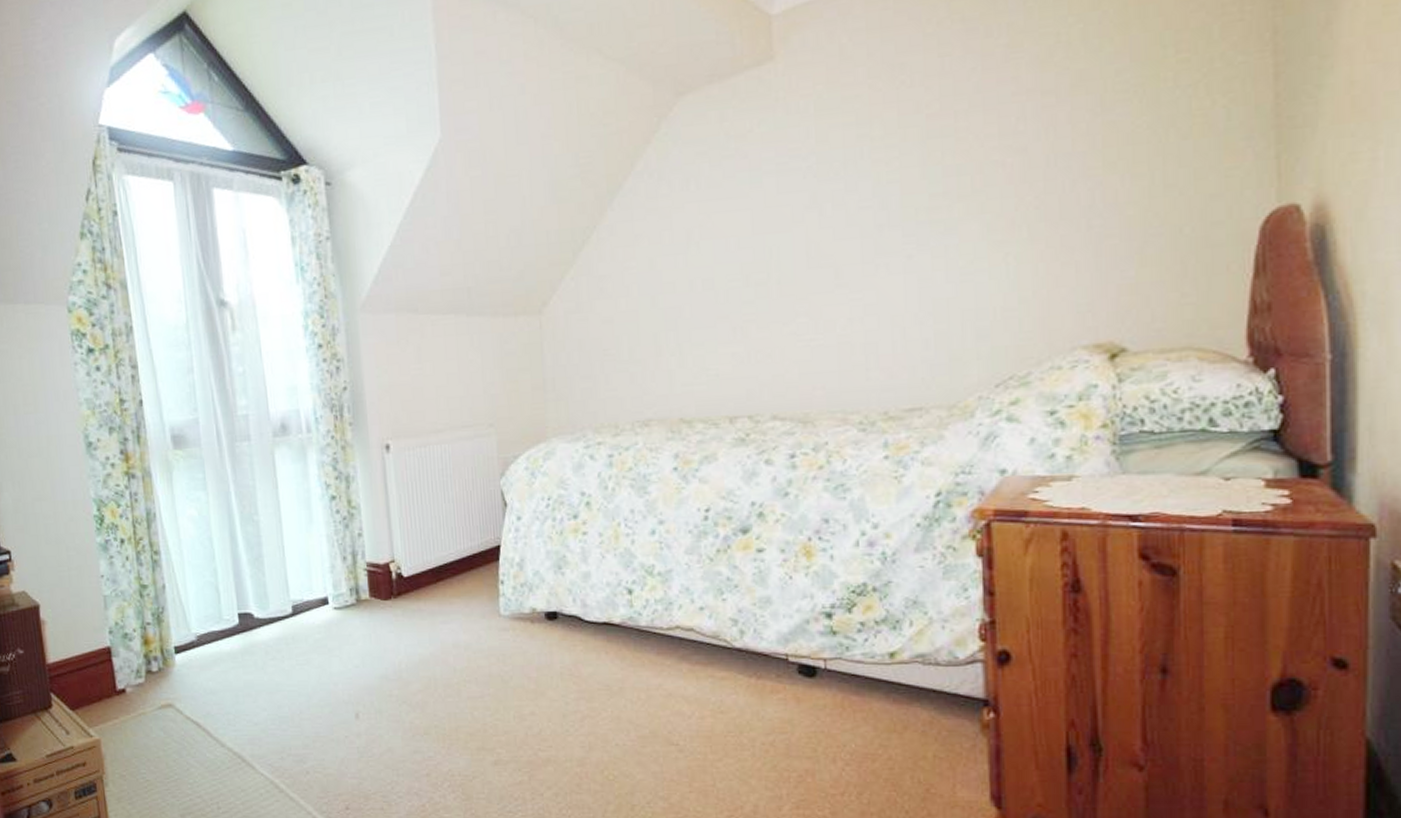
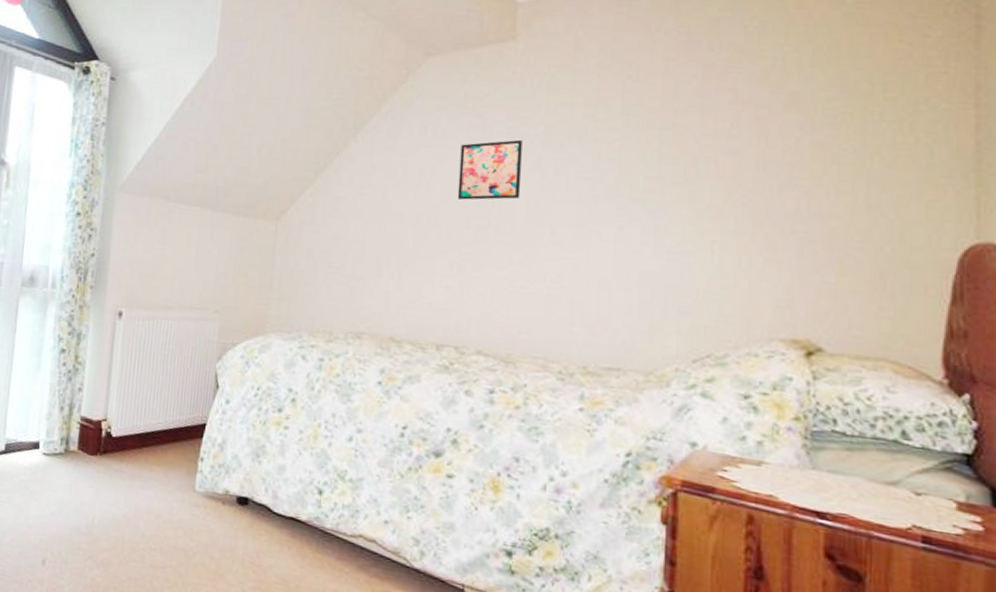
wall art: none [728,175,799,255] -> present [457,139,523,200]

